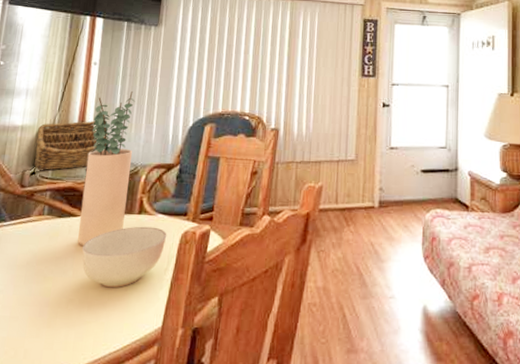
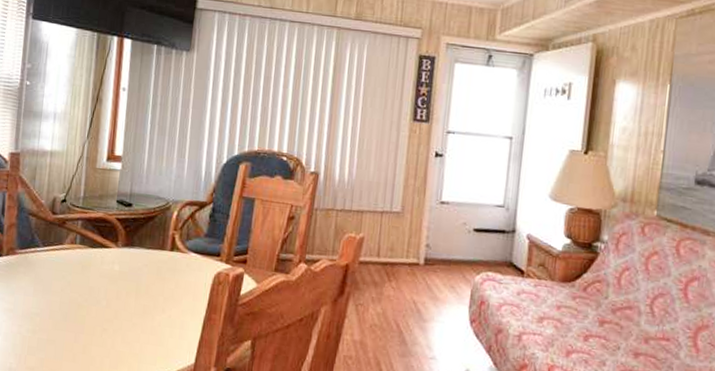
basket: present [34,121,108,170] -> none [65,150,138,199]
vase: present [77,91,135,247] -> none [109,122,166,279]
bowl: present [81,226,167,288] -> none [114,263,200,322]

